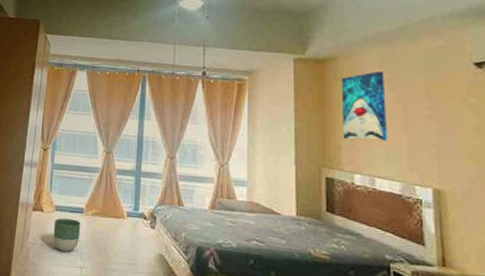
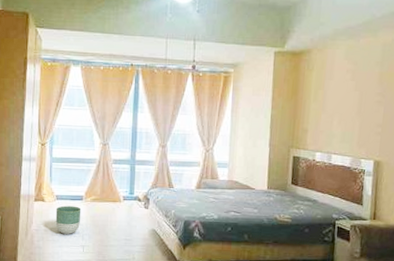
wall art: present [341,71,388,142] -> none [309,63,349,124]

